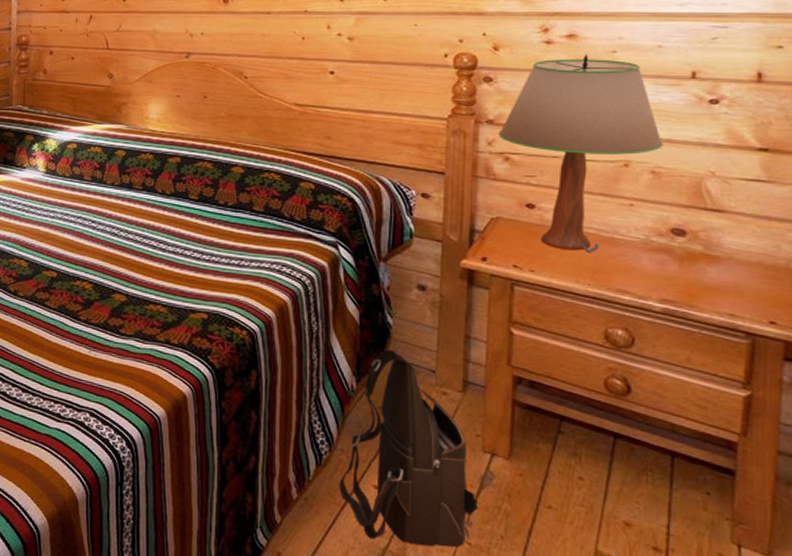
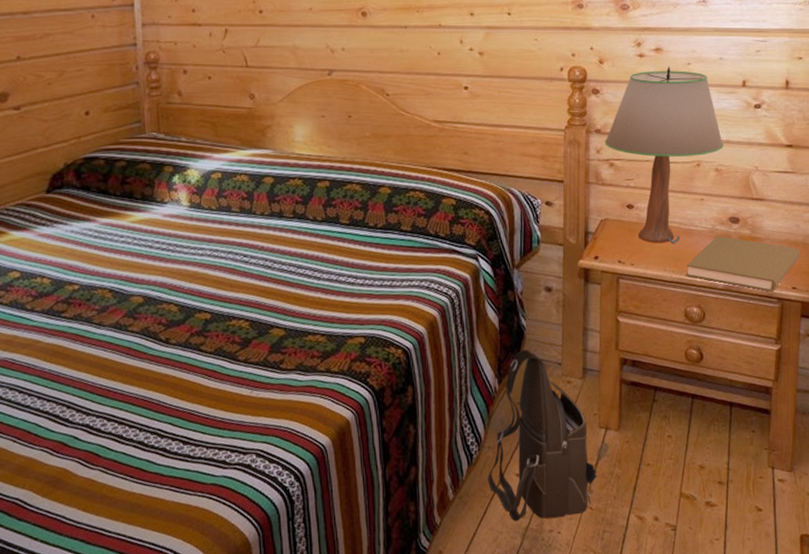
book: none [607,248,781,323] -> present [686,235,800,292]

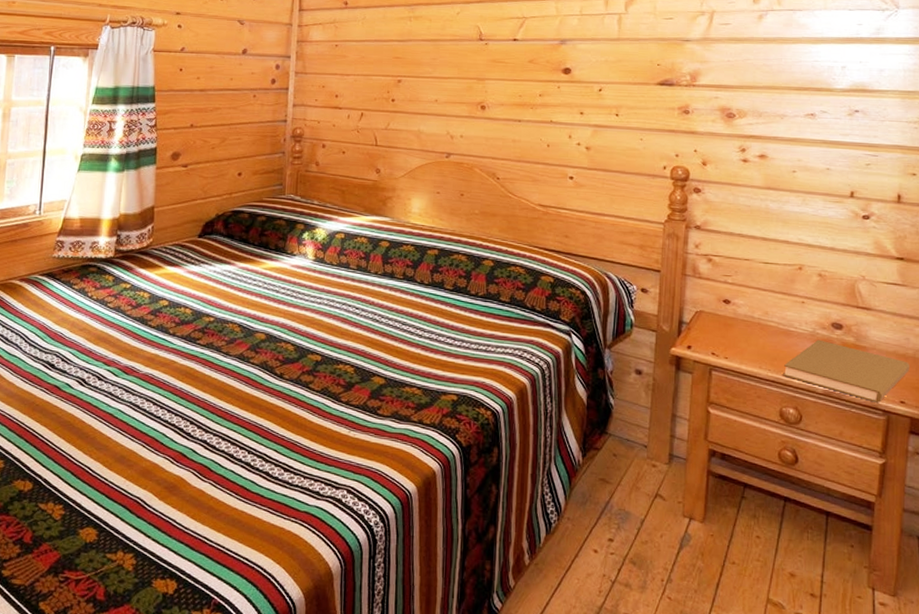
shoulder bag: present [488,349,597,522] -> none [565,427,678,603]
table lamp: present [604,66,725,244] -> none [703,172,829,343]

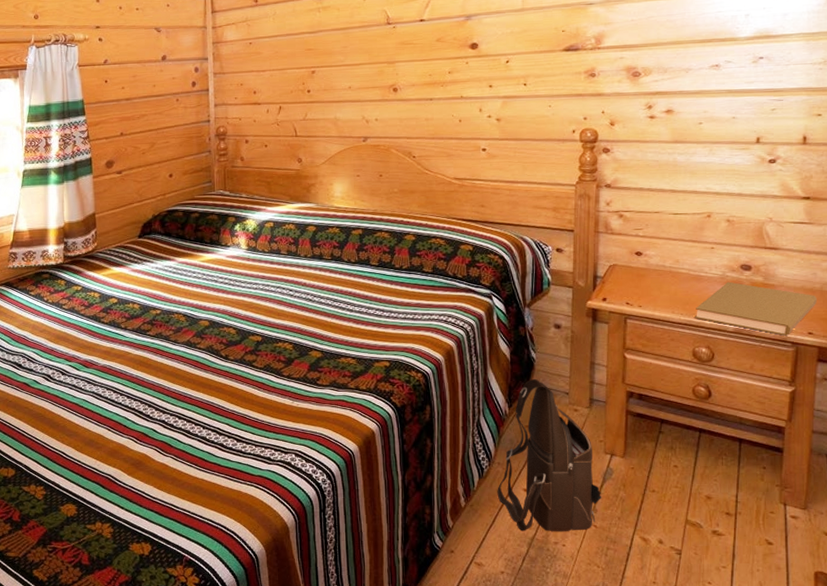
shoulder bag: none [565,427,678,603] -> present [497,378,602,532]

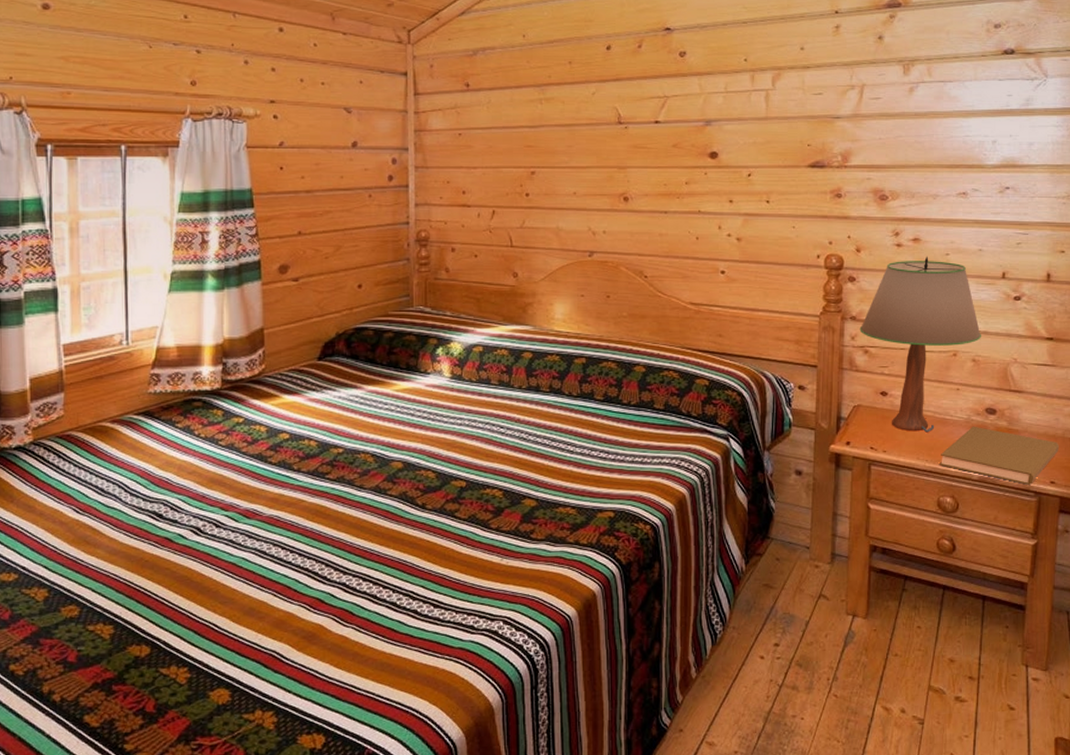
shoulder bag: present [497,378,602,532] -> none [731,531,843,705]
table lamp: none [614,126,737,289] -> present [859,256,982,433]

